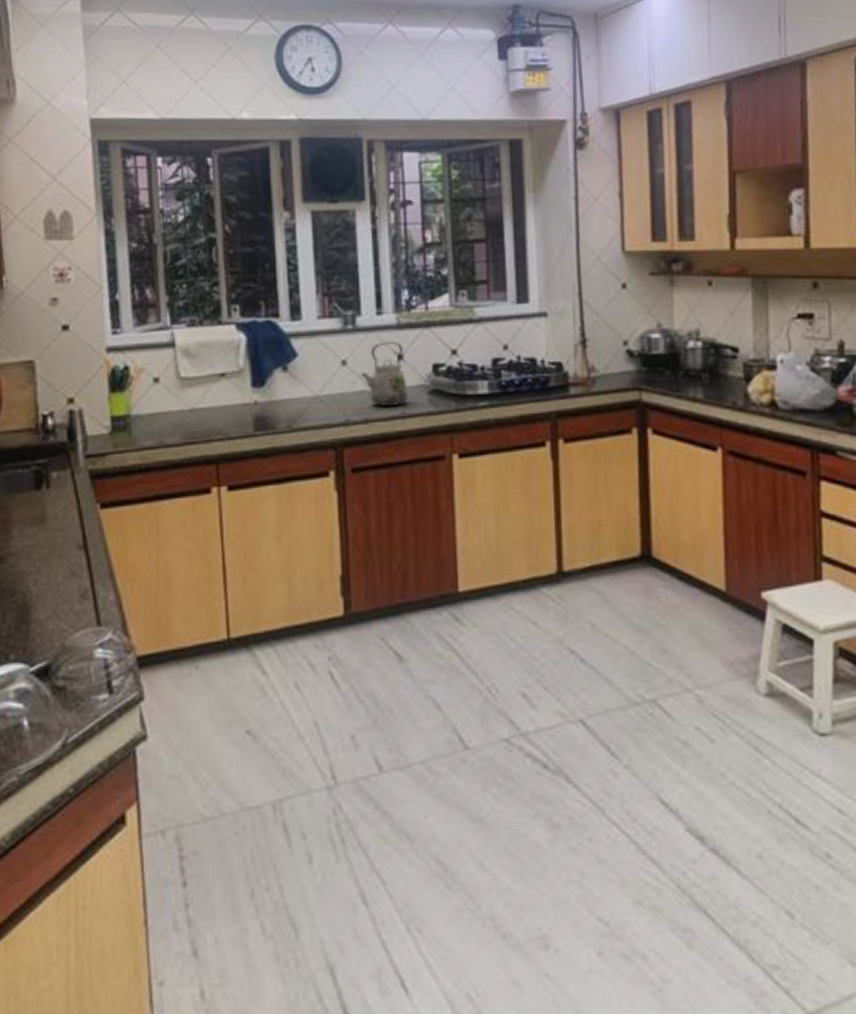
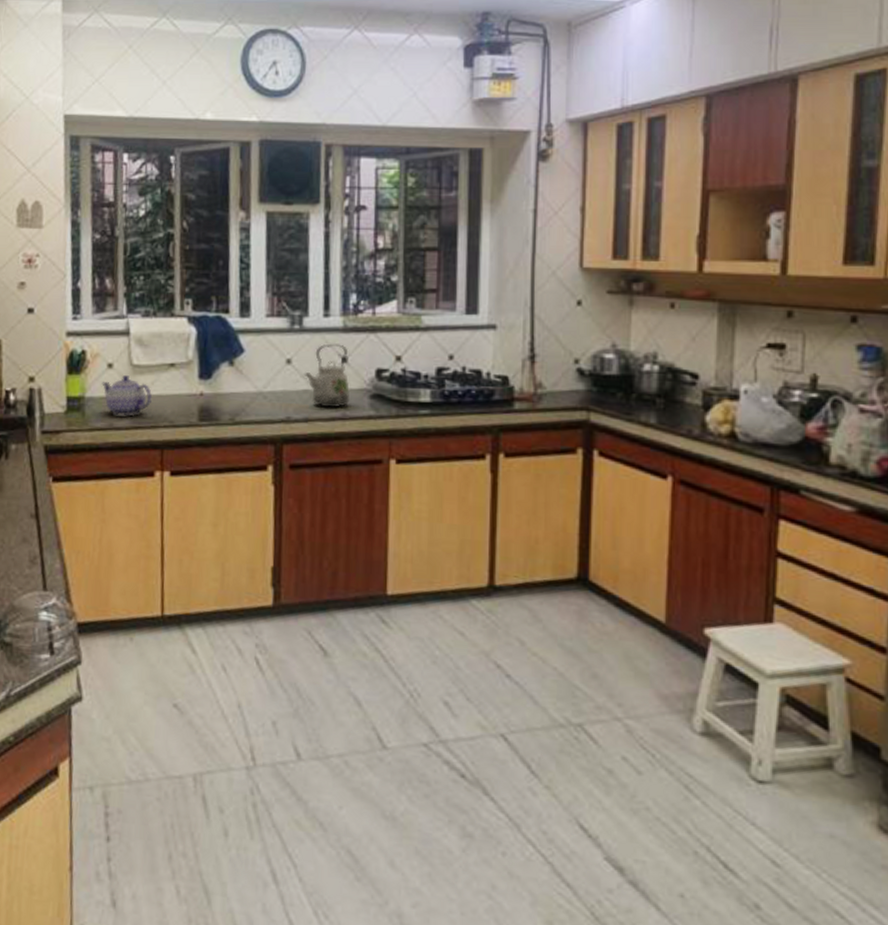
teapot: none [148,388,203,433] -> present [102,374,152,417]

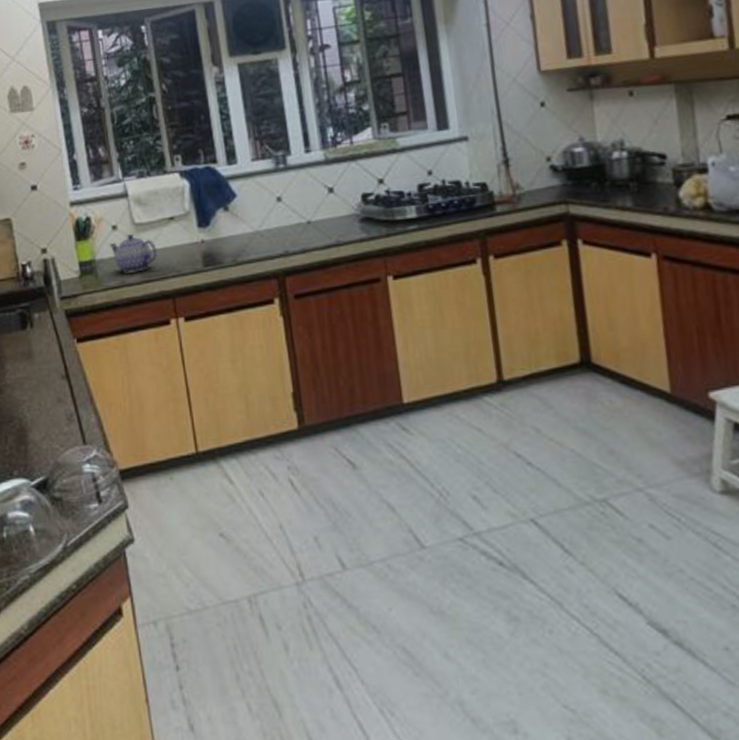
kettle: present [303,343,350,407] -> none [295,176,342,237]

